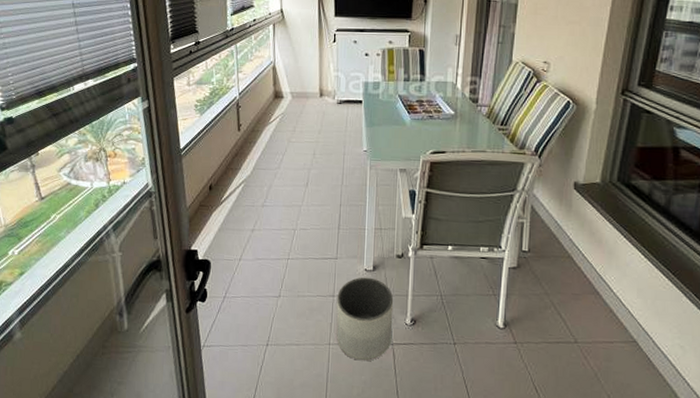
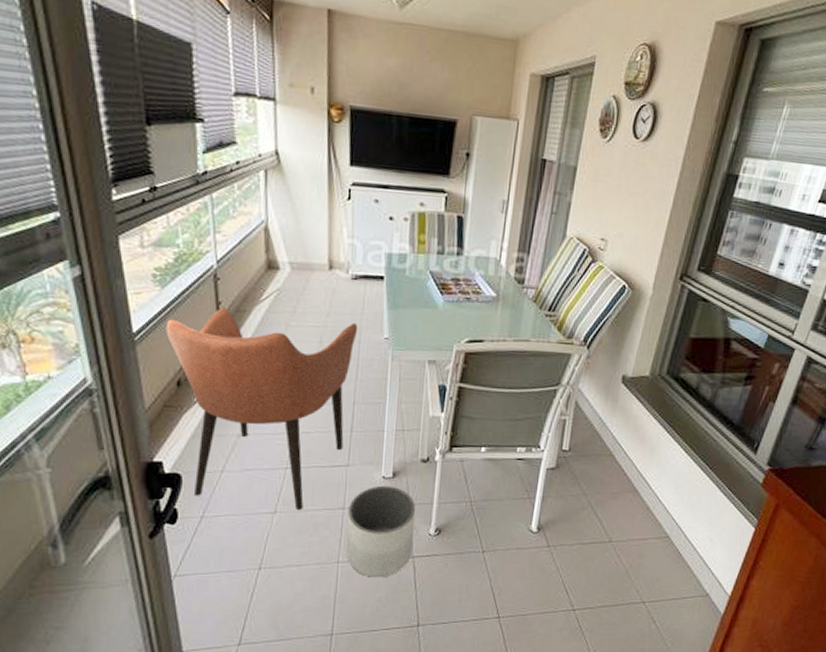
armchair: none [202,128,343,295] -> present [165,307,358,509]

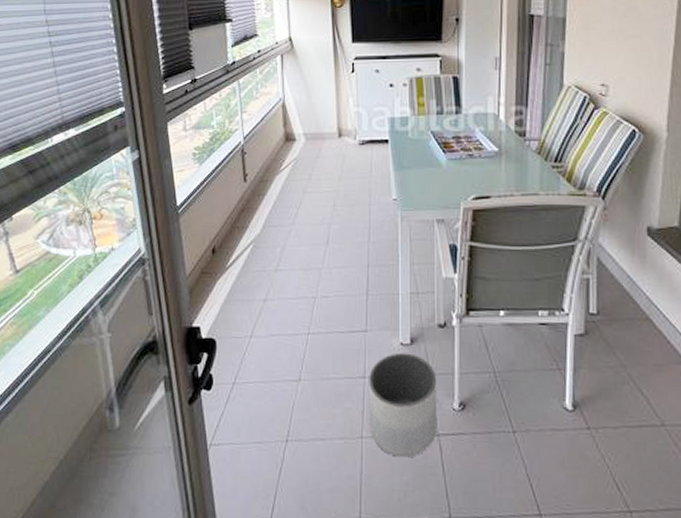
armchair: present [165,307,358,509] -> none [203,178,368,377]

